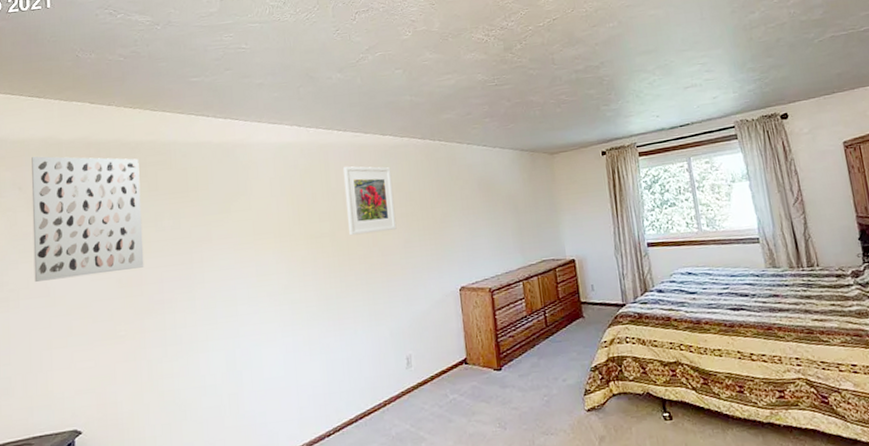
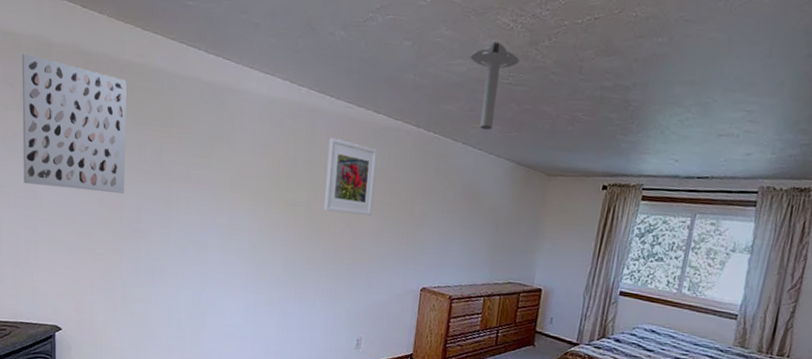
ceiling light: none [456,54,500,128] -> present [470,42,520,130]

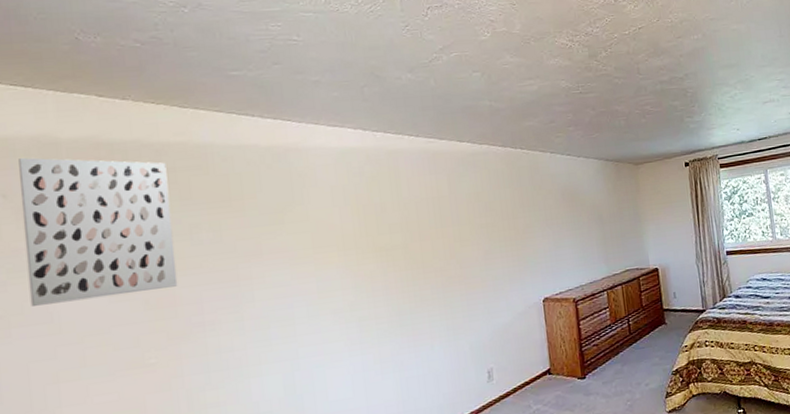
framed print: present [324,137,378,217] -> none [416,174,476,248]
ceiling light: present [470,42,520,130] -> none [539,60,584,137]

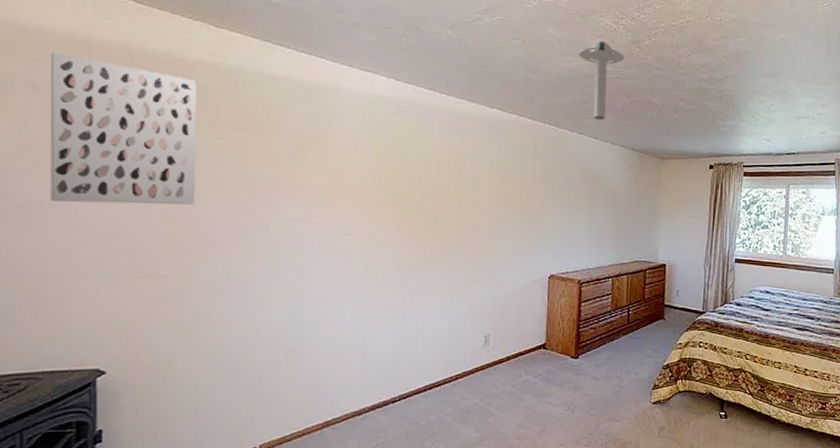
ceiling light: none [539,60,584,137] -> present [578,41,624,120]

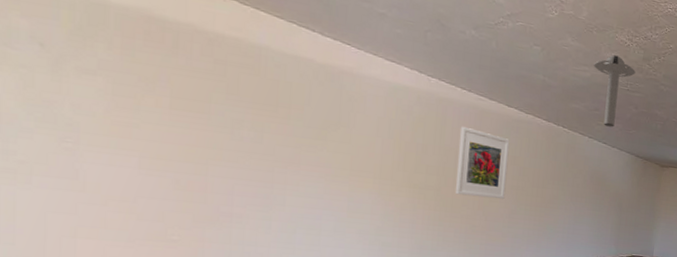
wall art: present [50,51,196,205] -> none [56,10,217,174]
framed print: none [440,133,494,209] -> present [456,126,510,200]

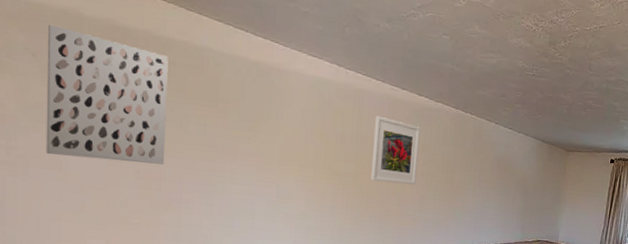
wall art: none [56,10,217,174] -> present [46,24,168,165]
ceiling light: present [594,55,636,127] -> none [500,40,541,113]

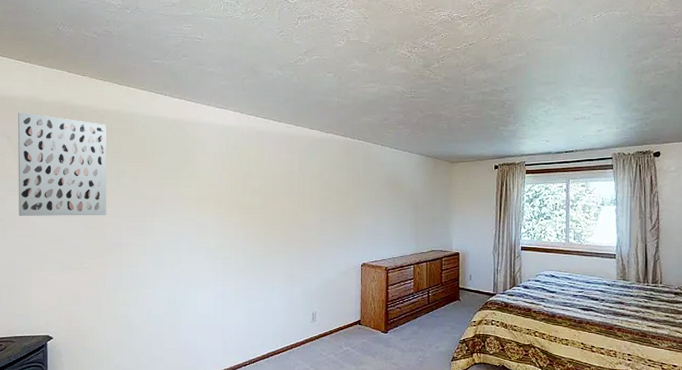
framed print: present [371,115,421,186] -> none [276,152,315,211]

